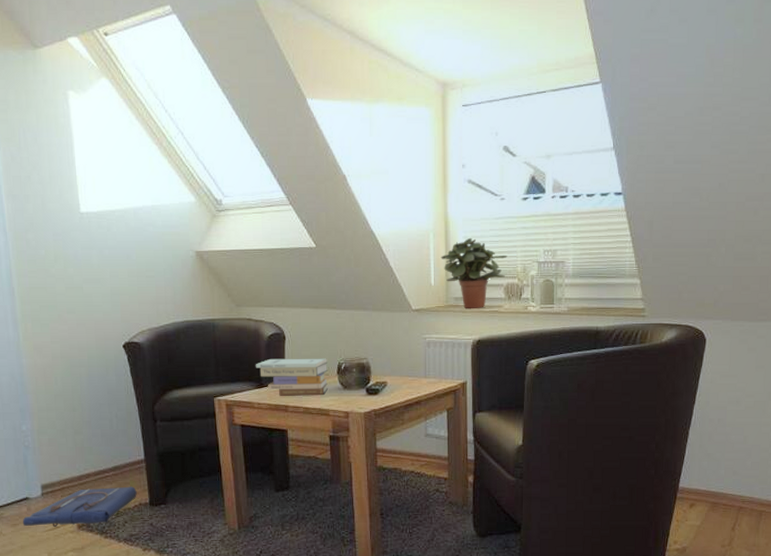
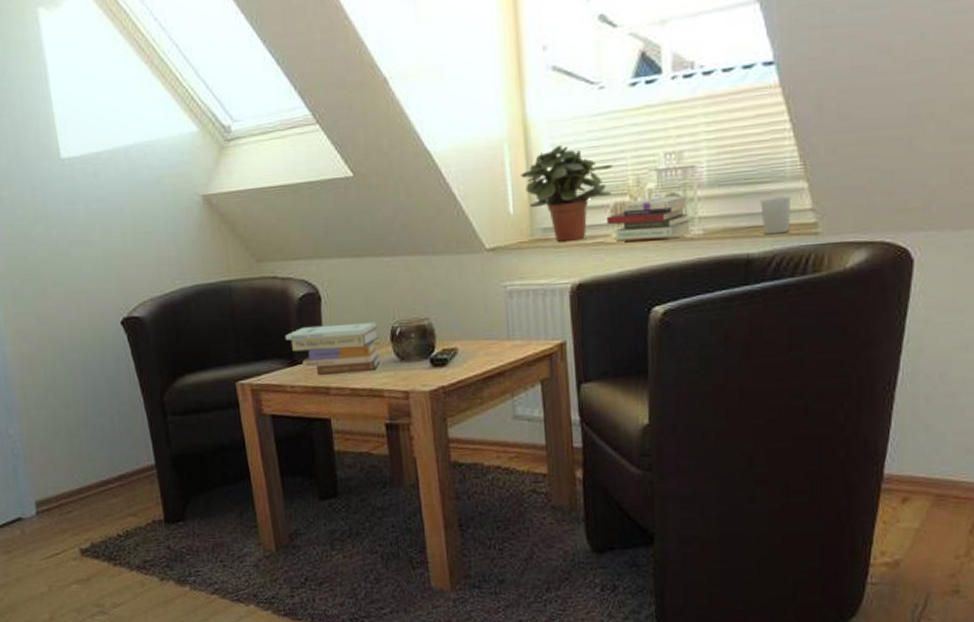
tote bag: present [22,486,137,527] -> none [16,499,149,553]
books: none [500,282,559,314] -> present [606,195,690,242]
candle holder: none [607,288,628,315] -> present [760,196,791,235]

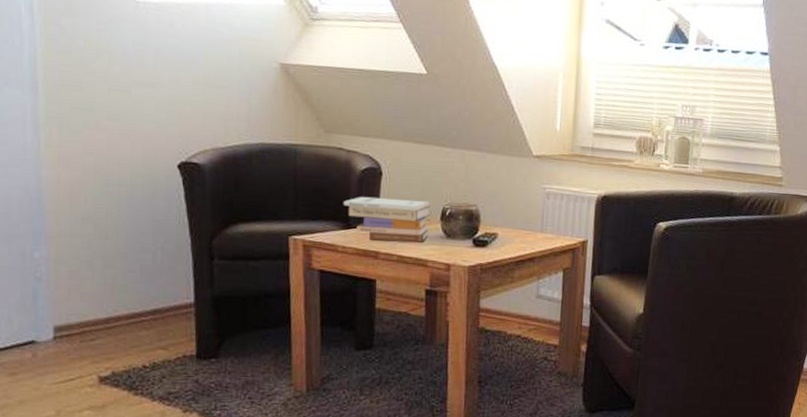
potted plant: present [520,144,613,242] -> none [569,82,643,161]
books: present [606,195,690,242] -> none [631,137,695,173]
candle holder: present [760,196,791,235] -> none [745,153,767,182]

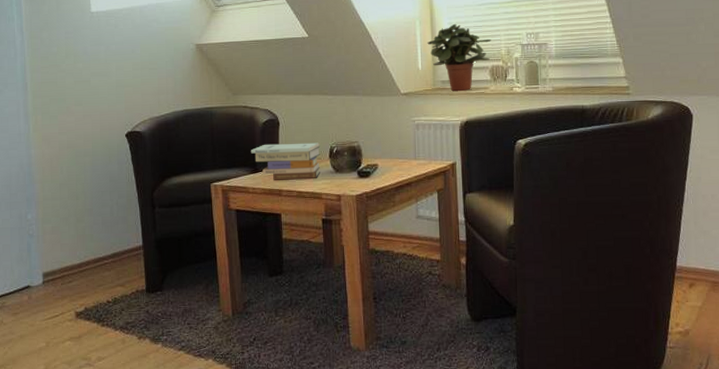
potted plant: none [569,82,643,161] -> present [427,23,491,91]

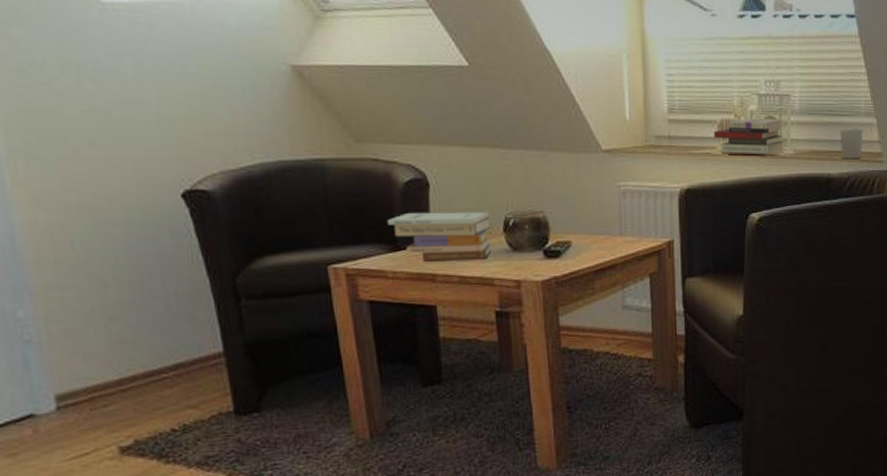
potted plant: present [427,23,491,91] -> none [637,61,721,150]
books: none [486,63,544,94] -> present [713,118,784,157]
candle holder: none [591,67,611,93] -> present [840,128,863,159]

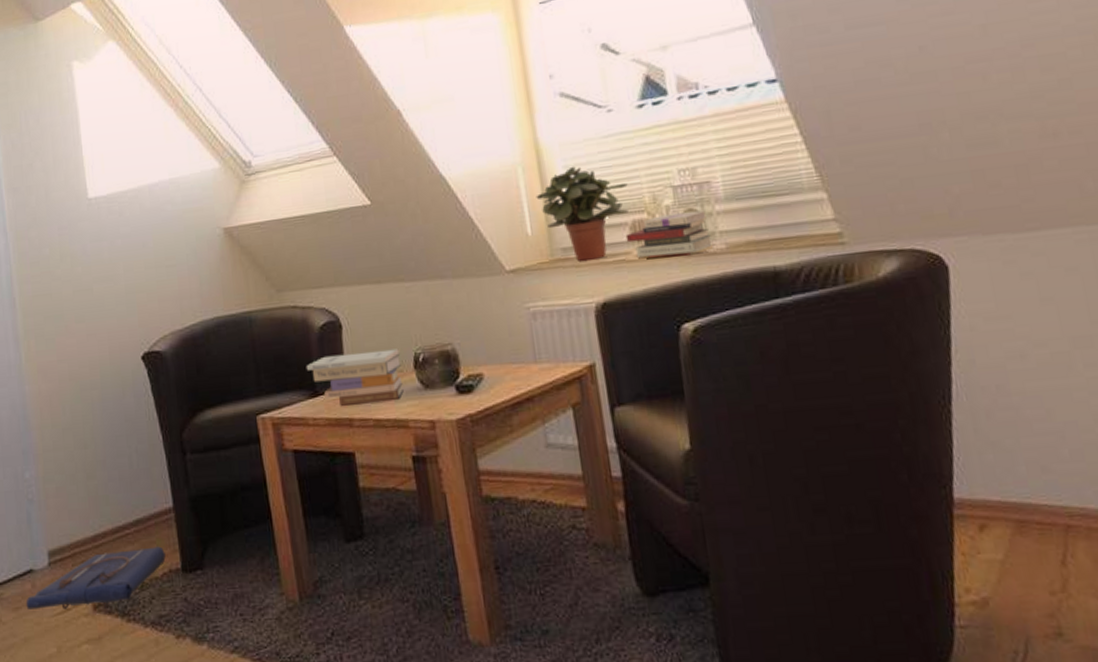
tote bag: none [25,390,214,455] -> present [26,546,166,610]
potted plant: none [637,61,721,150] -> present [536,166,629,261]
candle holder: present [840,128,863,159] -> none [780,207,815,247]

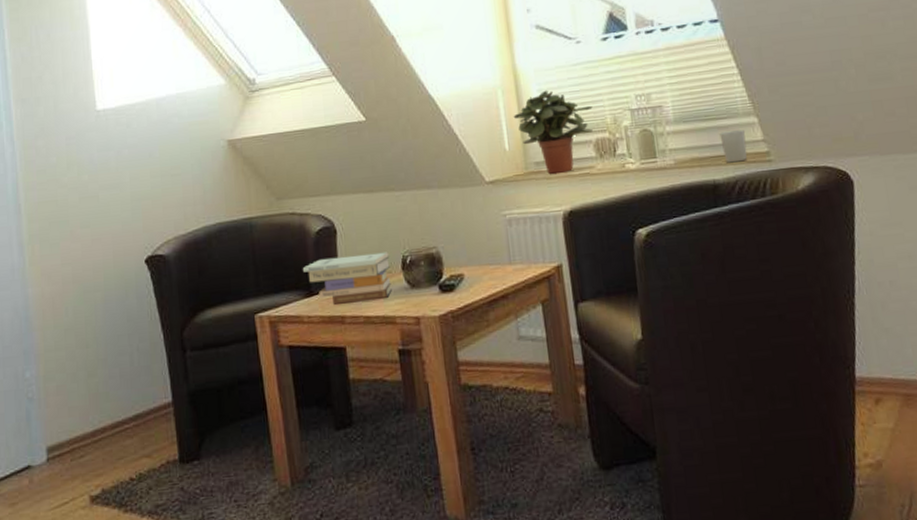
tote bag: present [26,546,166,610] -> none [22,439,164,505]
books: present [625,210,713,259] -> none [590,131,663,173]
candle holder: none [780,207,815,247] -> present [719,130,748,163]

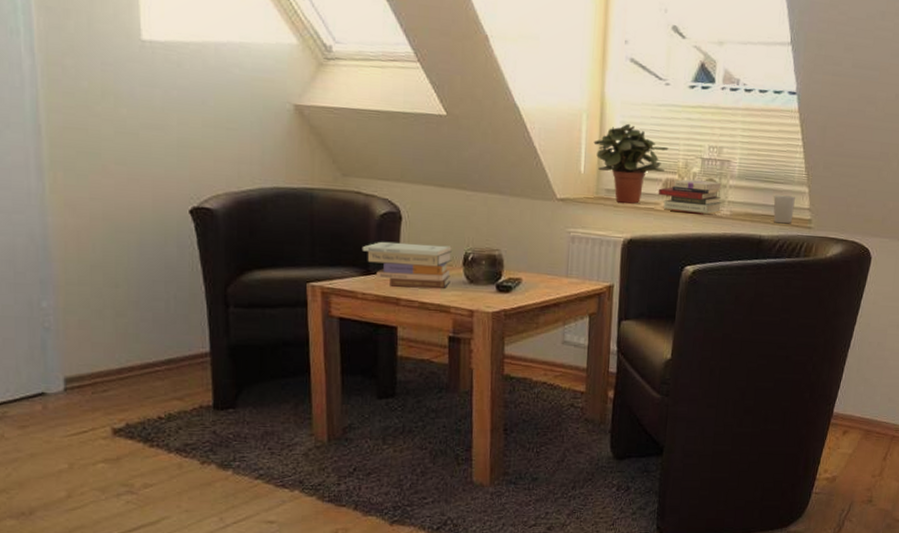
books: none [590,131,663,173] -> present [658,179,722,216]

